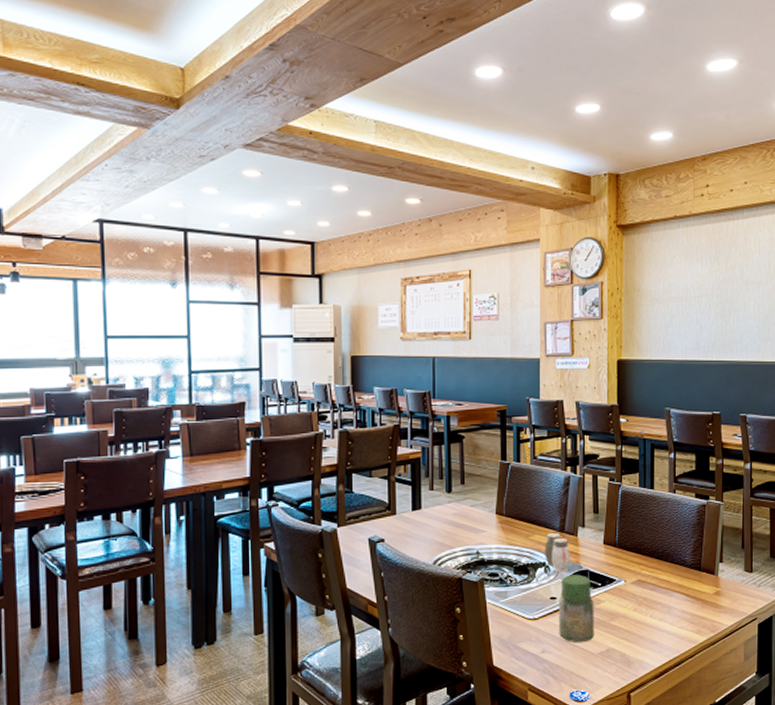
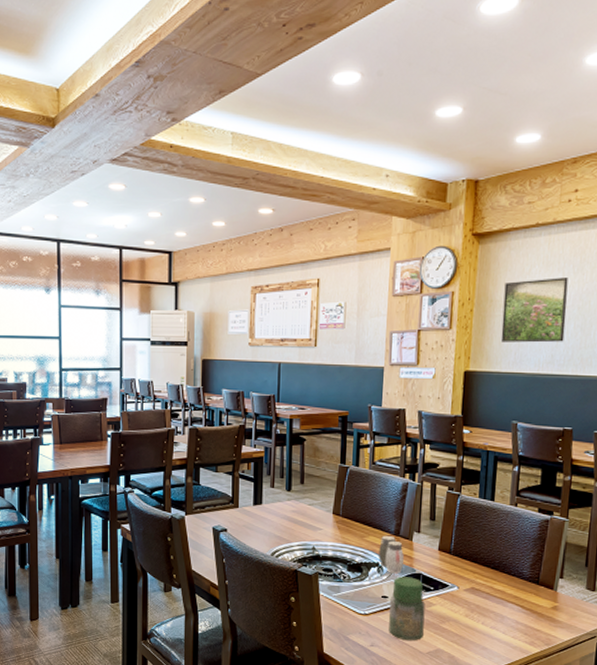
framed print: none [649,267,707,330] -> present [500,277,568,343]

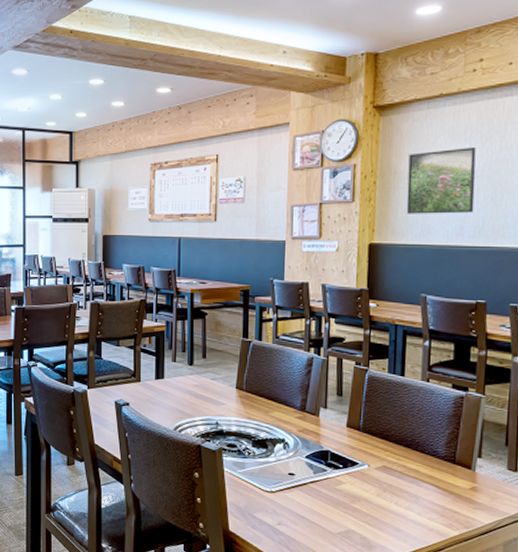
salt and pepper shaker: present [378,535,404,574] -> none [284,410,310,451]
jar: present [389,576,425,641] -> none [296,453,334,521]

